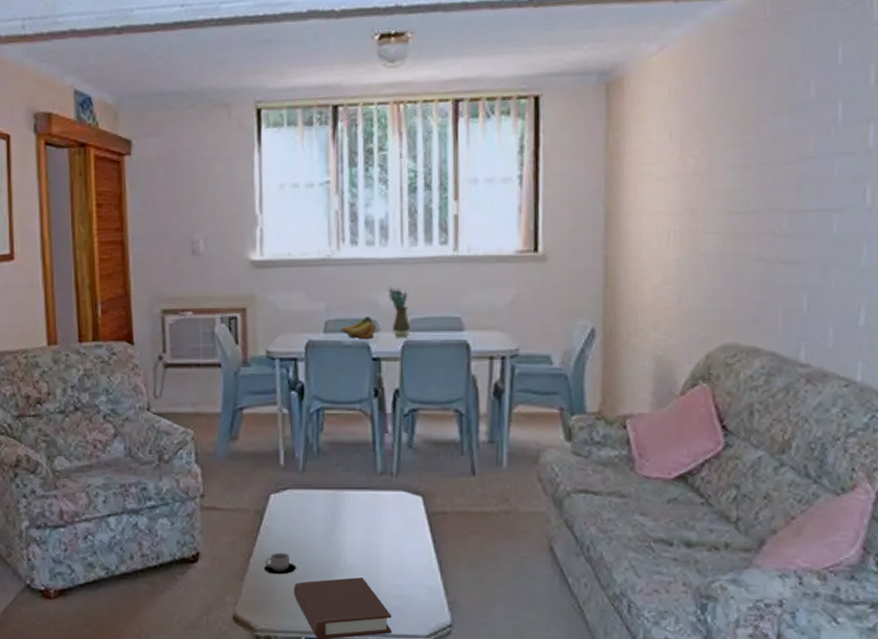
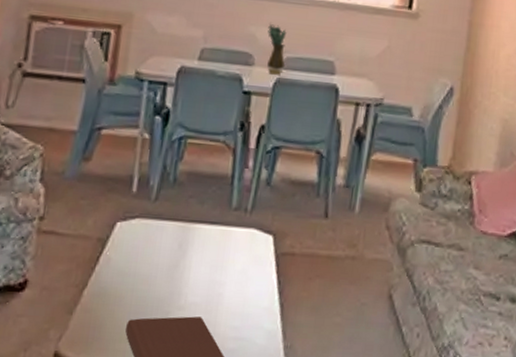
cup: present [263,552,297,575] -> none [96,285,134,310]
fruit: present [340,317,376,340] -> none [214,49,251,73]

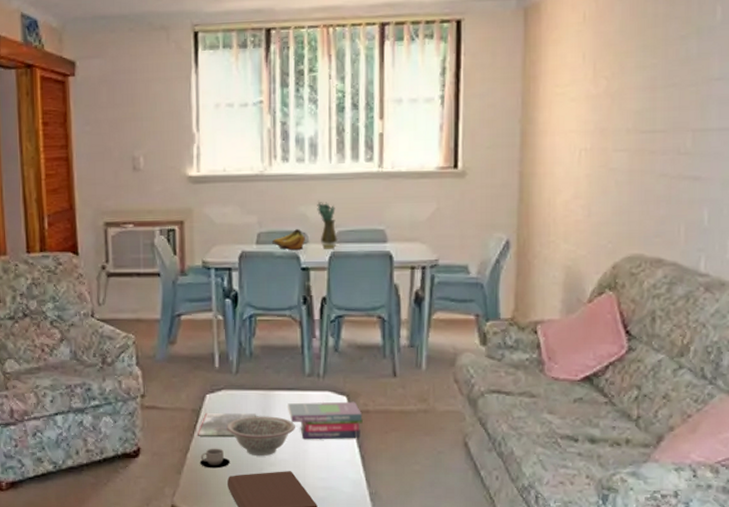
cup: none [96,285,134,310] -> present [199,448,231,469]
magazine: none [99,244,172,274] -> present [198,413,257,438]
decorative bowl: none [135,250,213,298] -> present [227,416,295,456]
books: none [206,239,288,284] -> present [287,401,363,440]
fruit: none [214,49,251,73] -> present [271,229,305,251]

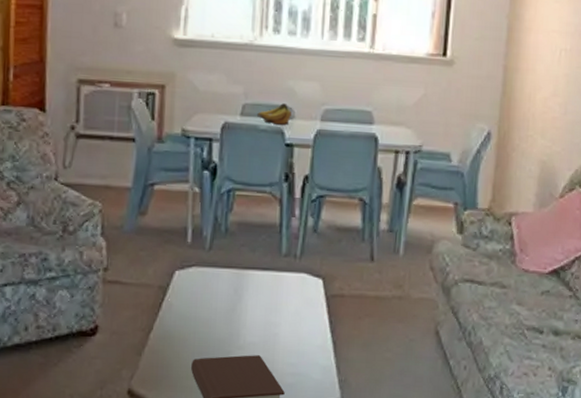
magazine: present [198,413,257,438] -> none [163,291,228,318]
cup: present [199,448,231,469] -> none [162,328,197,351]
decorative bowl: present [227,416,295,456] -> none [195,295,268,338]
books: present [287,401,363,440] -> none [260,283,337,324]
vase: present [317,201,338,250] -> none [305,76,325,128]

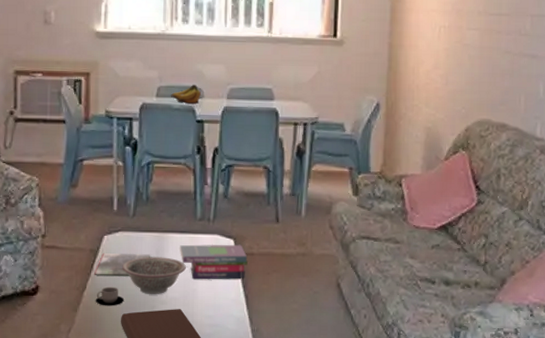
cup: none [162,328,197,351] -> present [95,286,125,306]
magazine: none [163,291,228,318] -> present [94,253,151,277]
decorative bowl: none [195,295,268,338] -> present [122,256,186,294]
books: none [260,283,337,324] -> present [179,244,248,280]

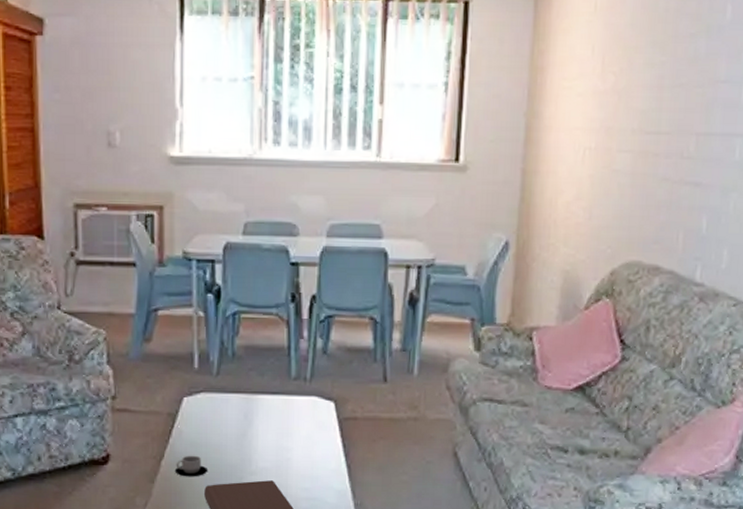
magazine: present [94,253,151,277] -> none [173,417,238,444]
decorative bowl: present [122,256,186,294] -> none [205,421,279,464]
fruit: present [170,85,201,105] -> none [259,220,296,244]
books: present [179,244,248,280] -> none [270,407,350,448]

